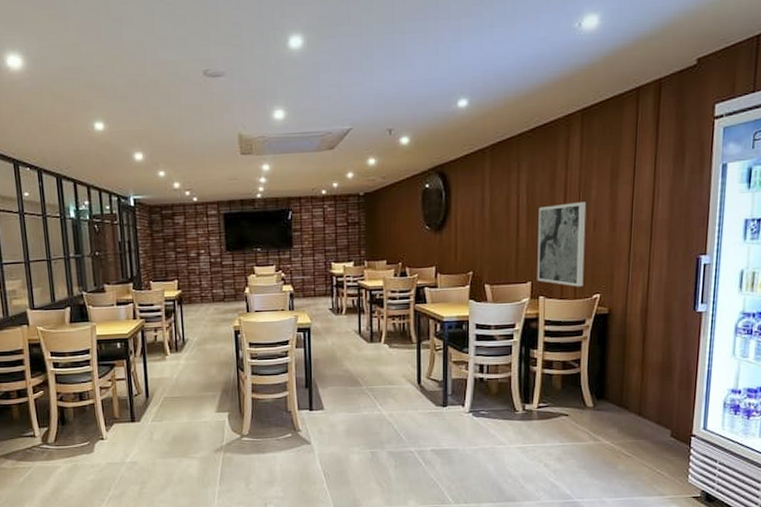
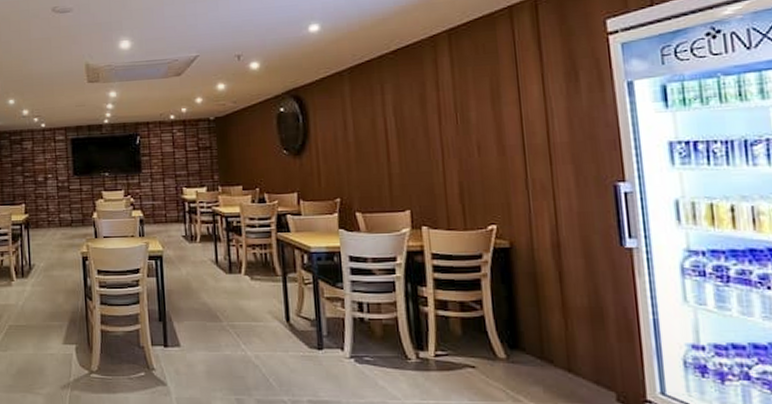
wall art: present [537,202,587,287] -> none [410,124,474,217]

